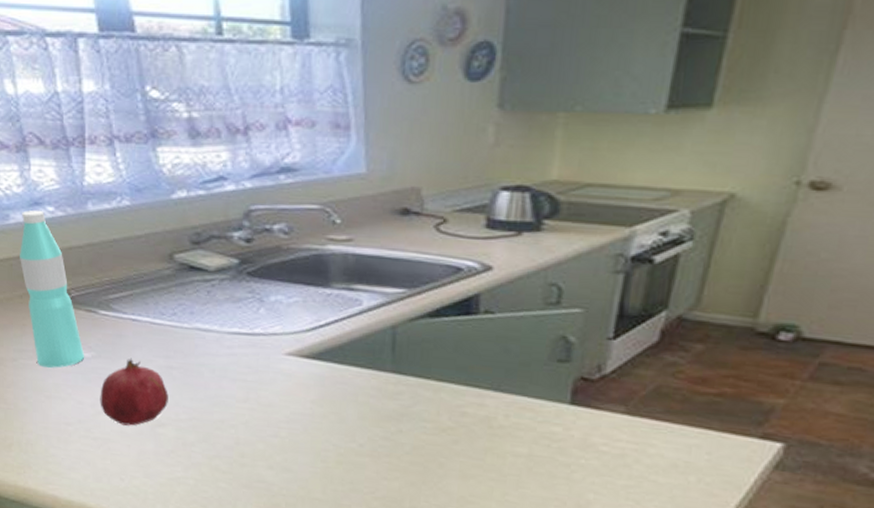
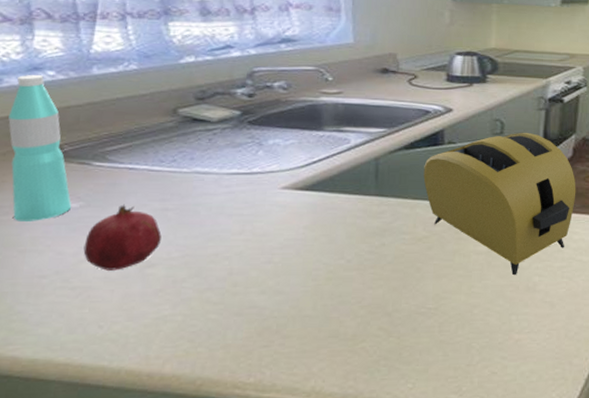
toaster: none [451,303,660,489] -> present [423,133,576,276]

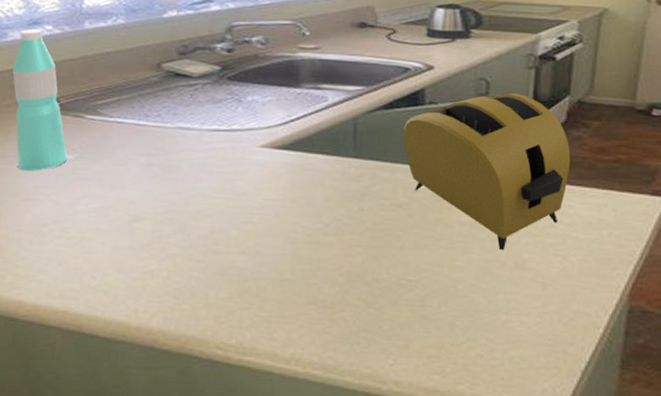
fruit: present [83,204,162,271] -> none [78,157,148,223]

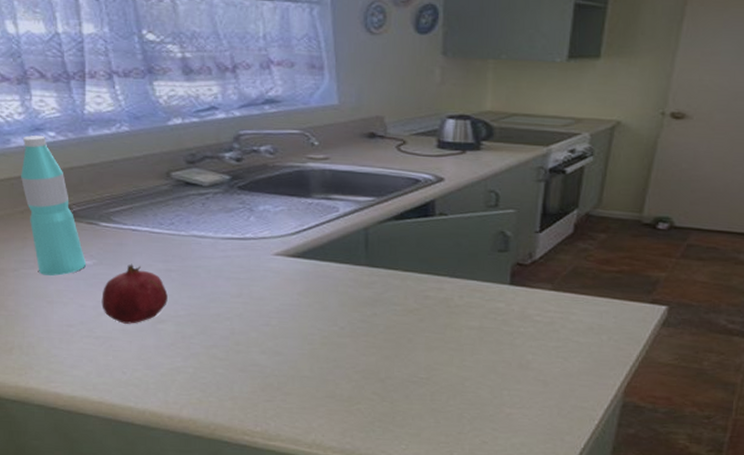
fruit: none [78,157,148,223] -> present [101,263,168,324]
toaster: present [403,93,571,251] -> none [414,206,576,353]

